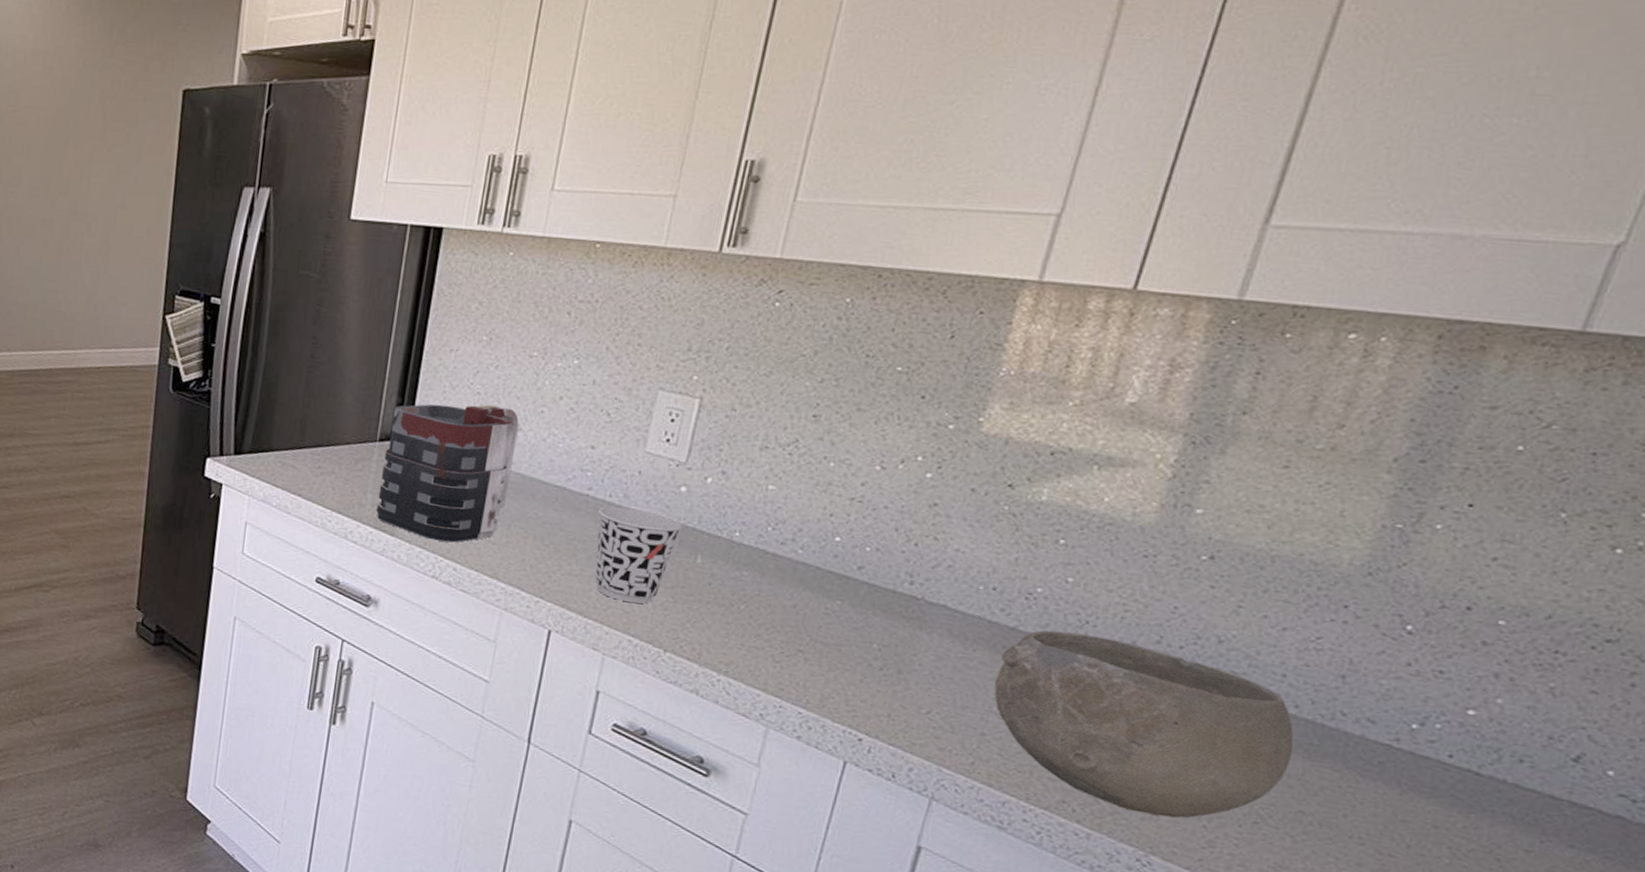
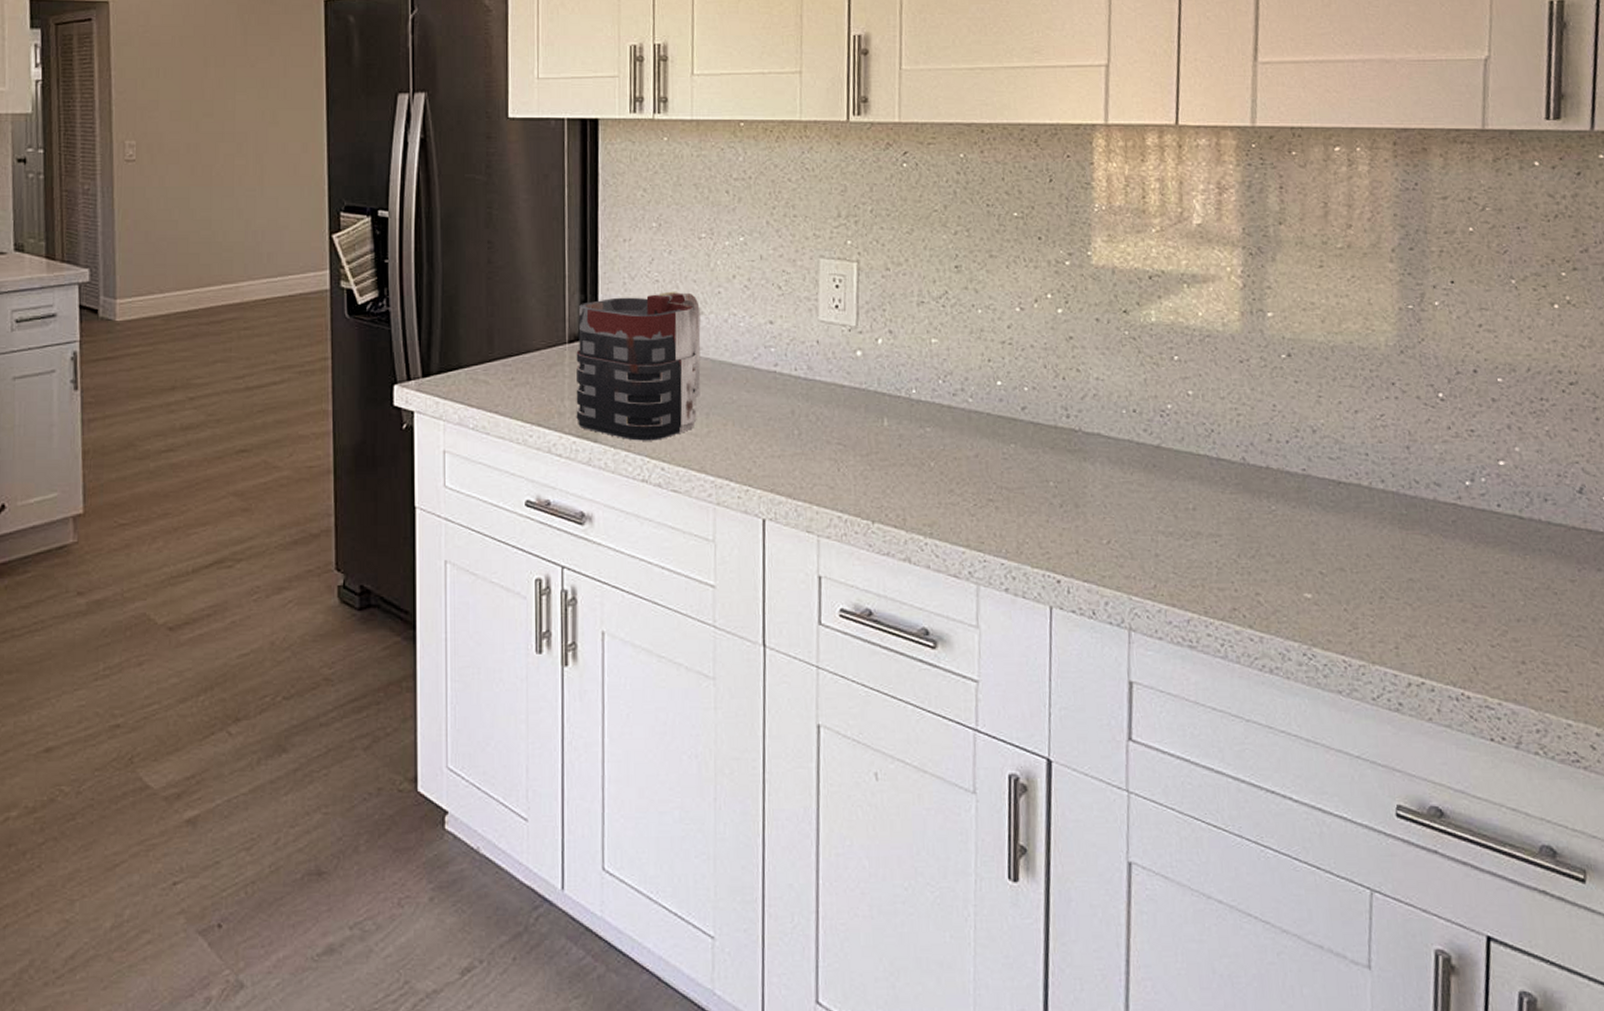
cup: present [595,506,682,604] -> none [788,379,865,476]
bowl: present [994,630,1294,818] -> none [1154,442,1392,607]

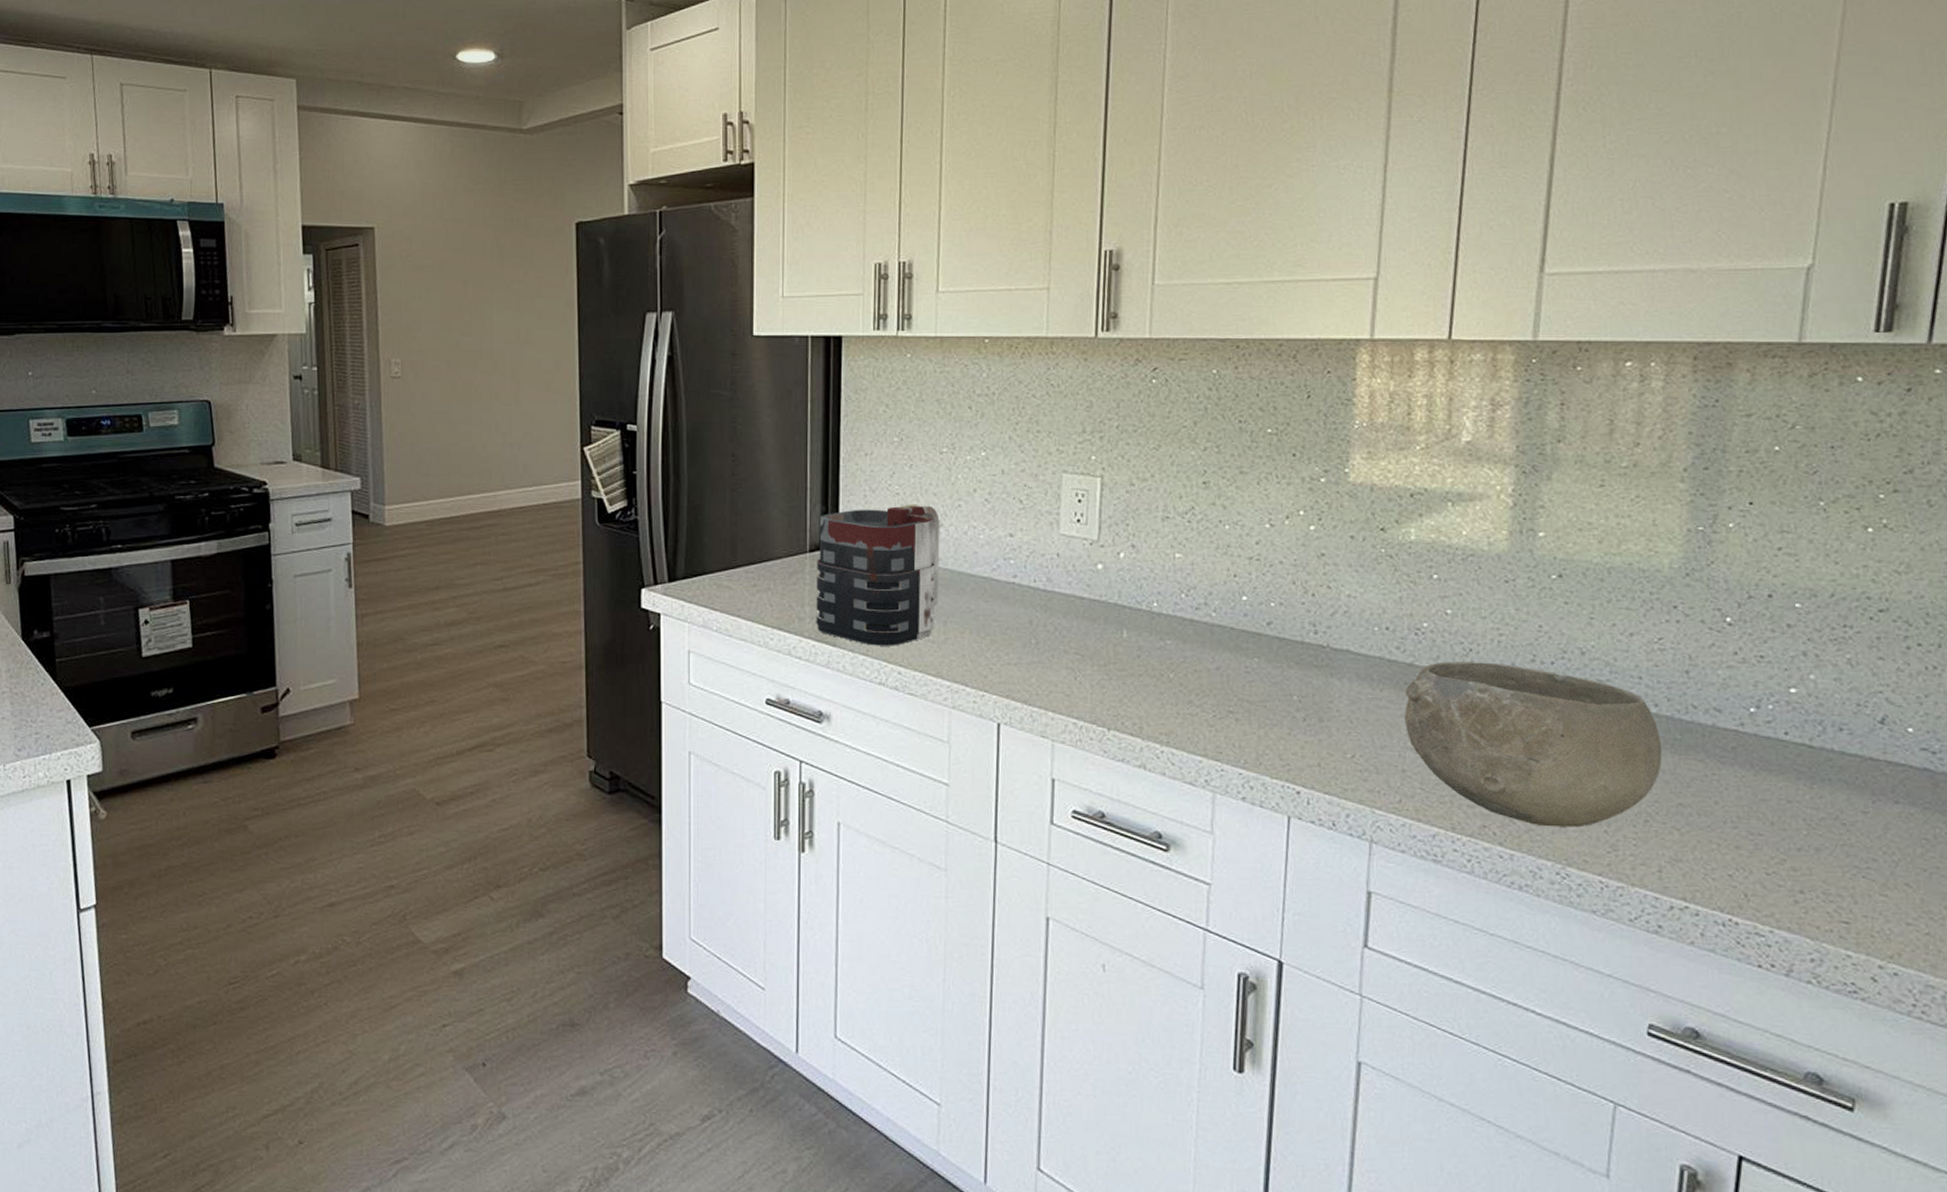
bowl: none [1154,442,1392,607] -> present [1405,662,1663,828]

